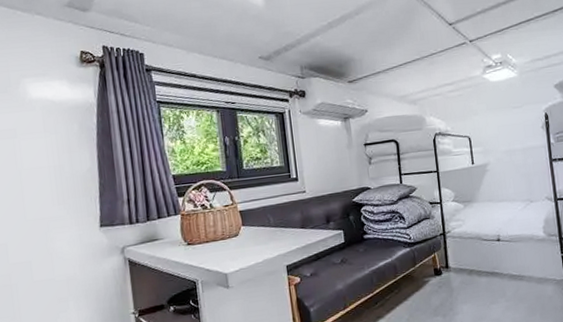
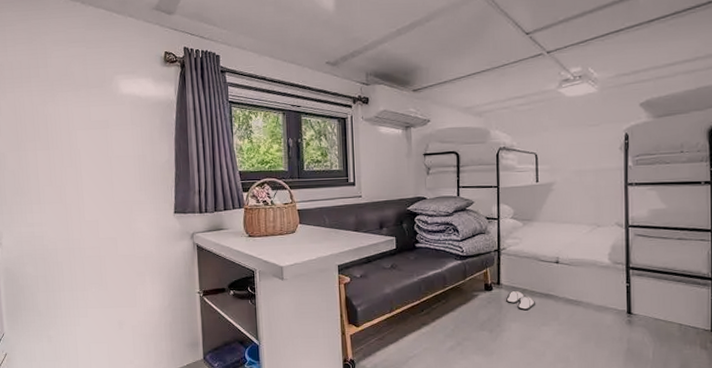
slippers: none [455,272,483,291] -> present [506,290,535,311]

